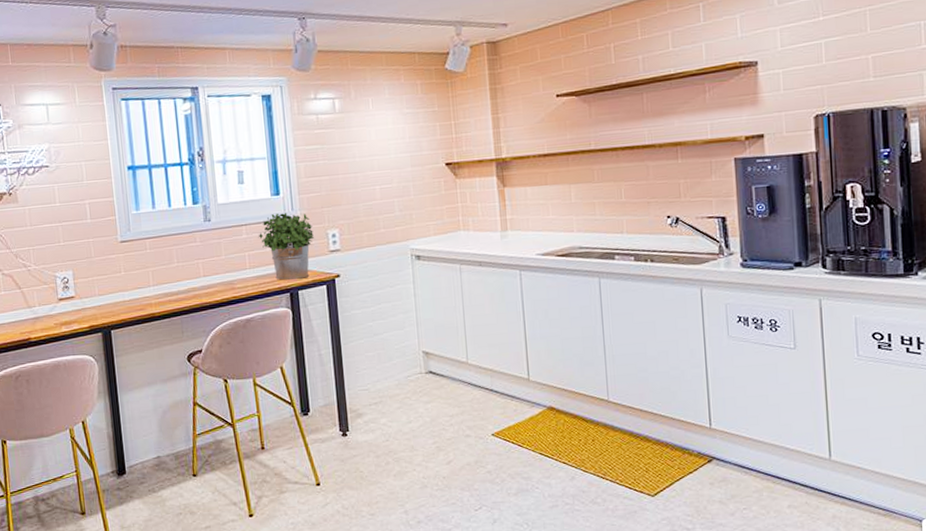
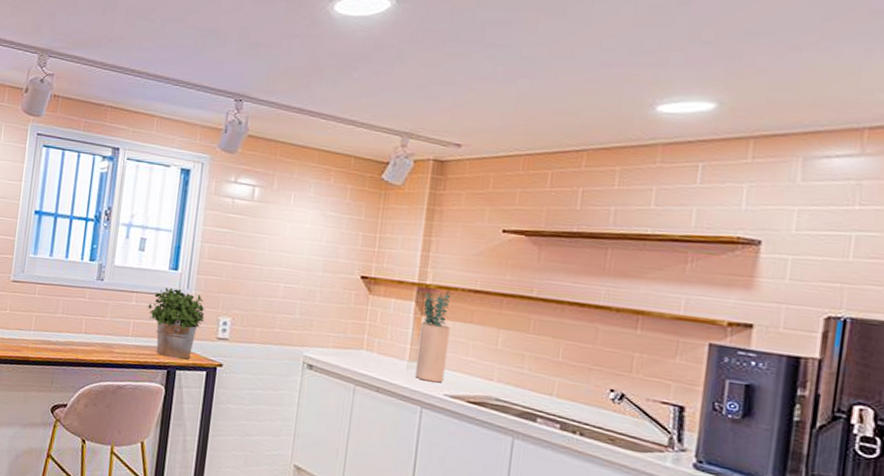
vase: none [503,159,534,246] -> present [415,289,452,383]

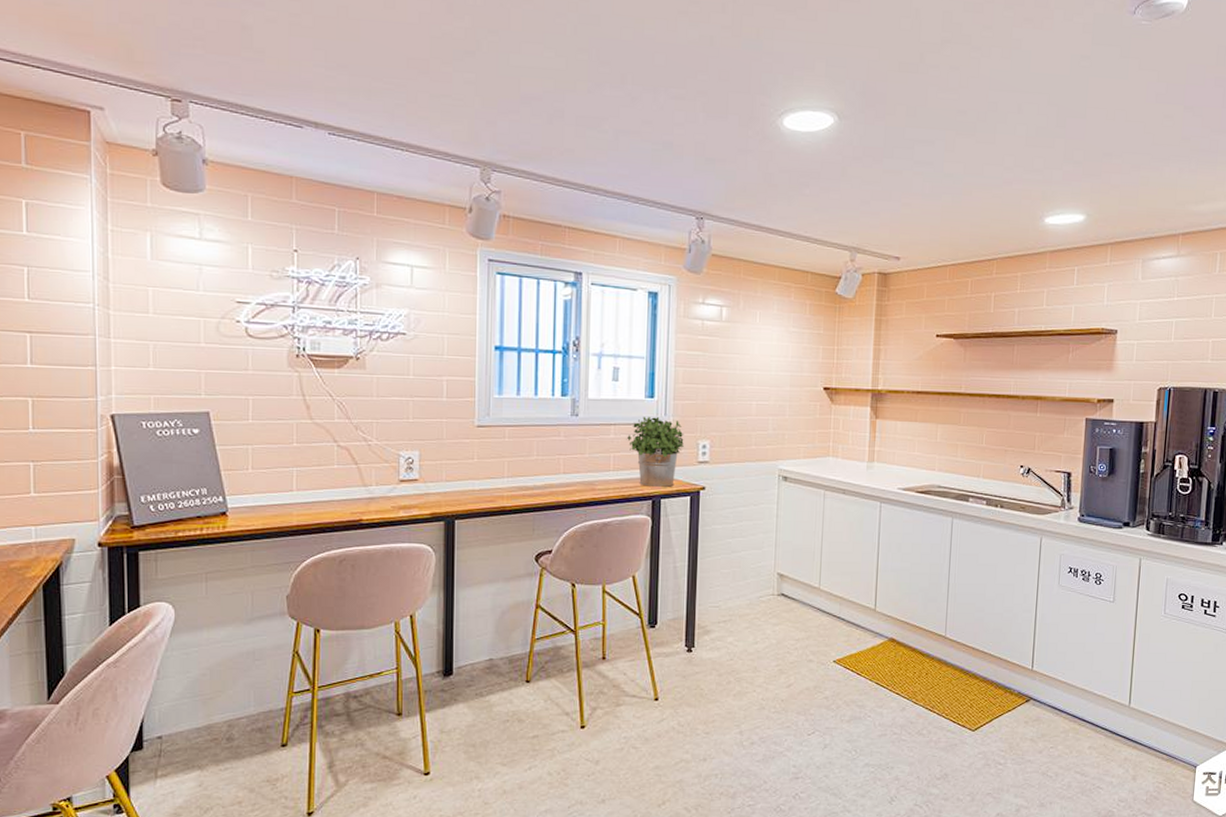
vase: present [415,289,452,383] -> none [873,393,900,479]

